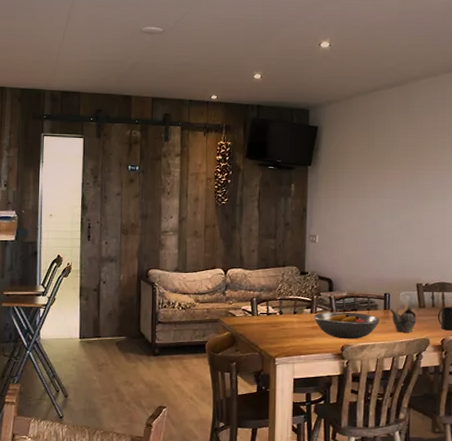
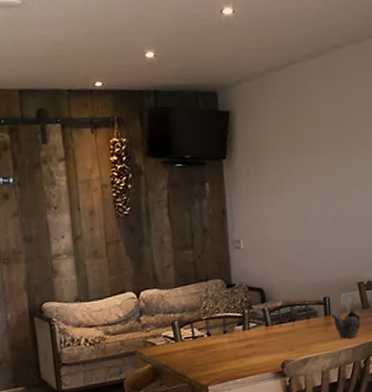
fruit bowl: present [313,311,381,340] -> none [246,322,322,355]

